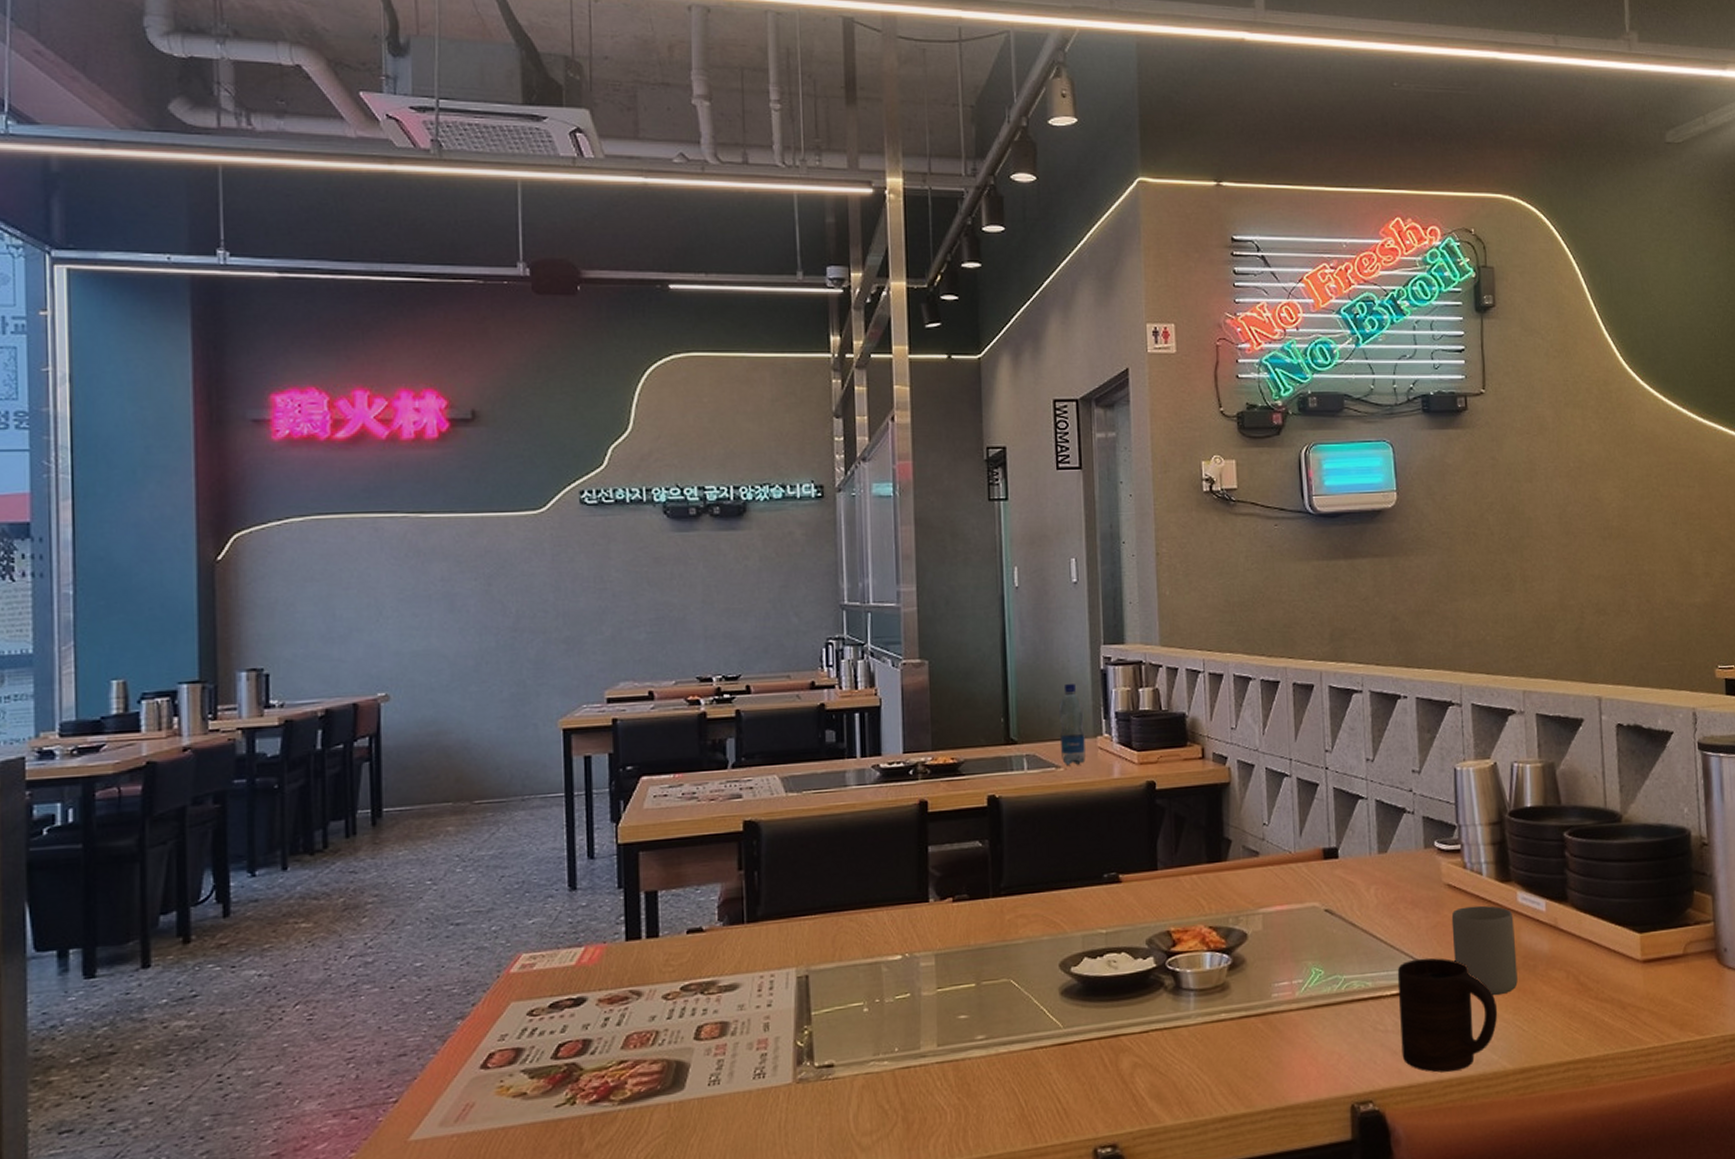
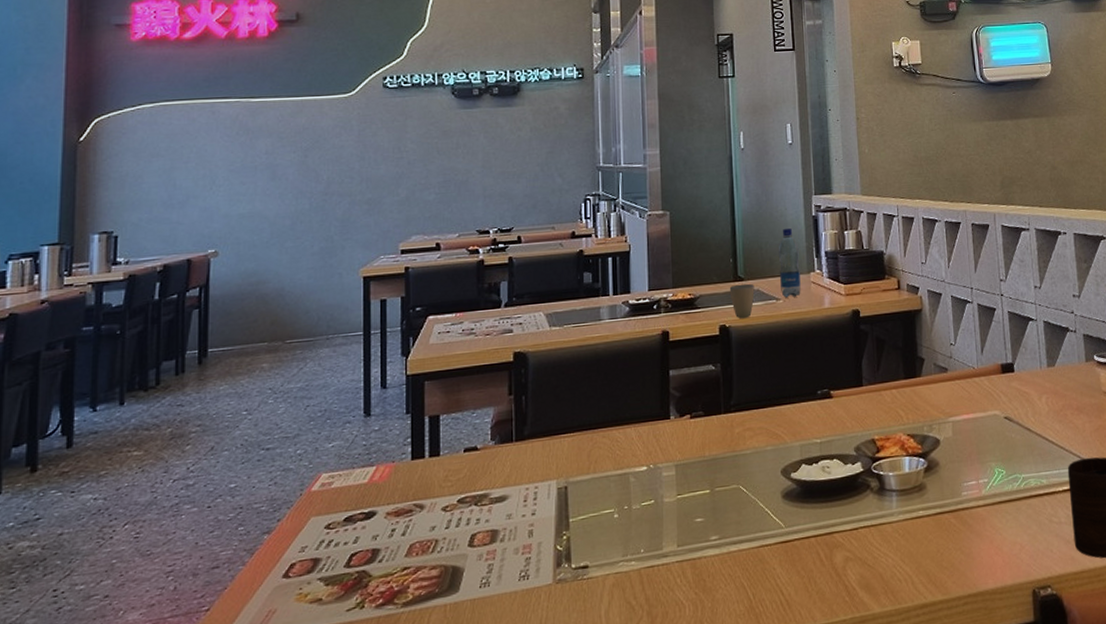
cup: none [999,747,1030,789] -> present [729,283,755,319]

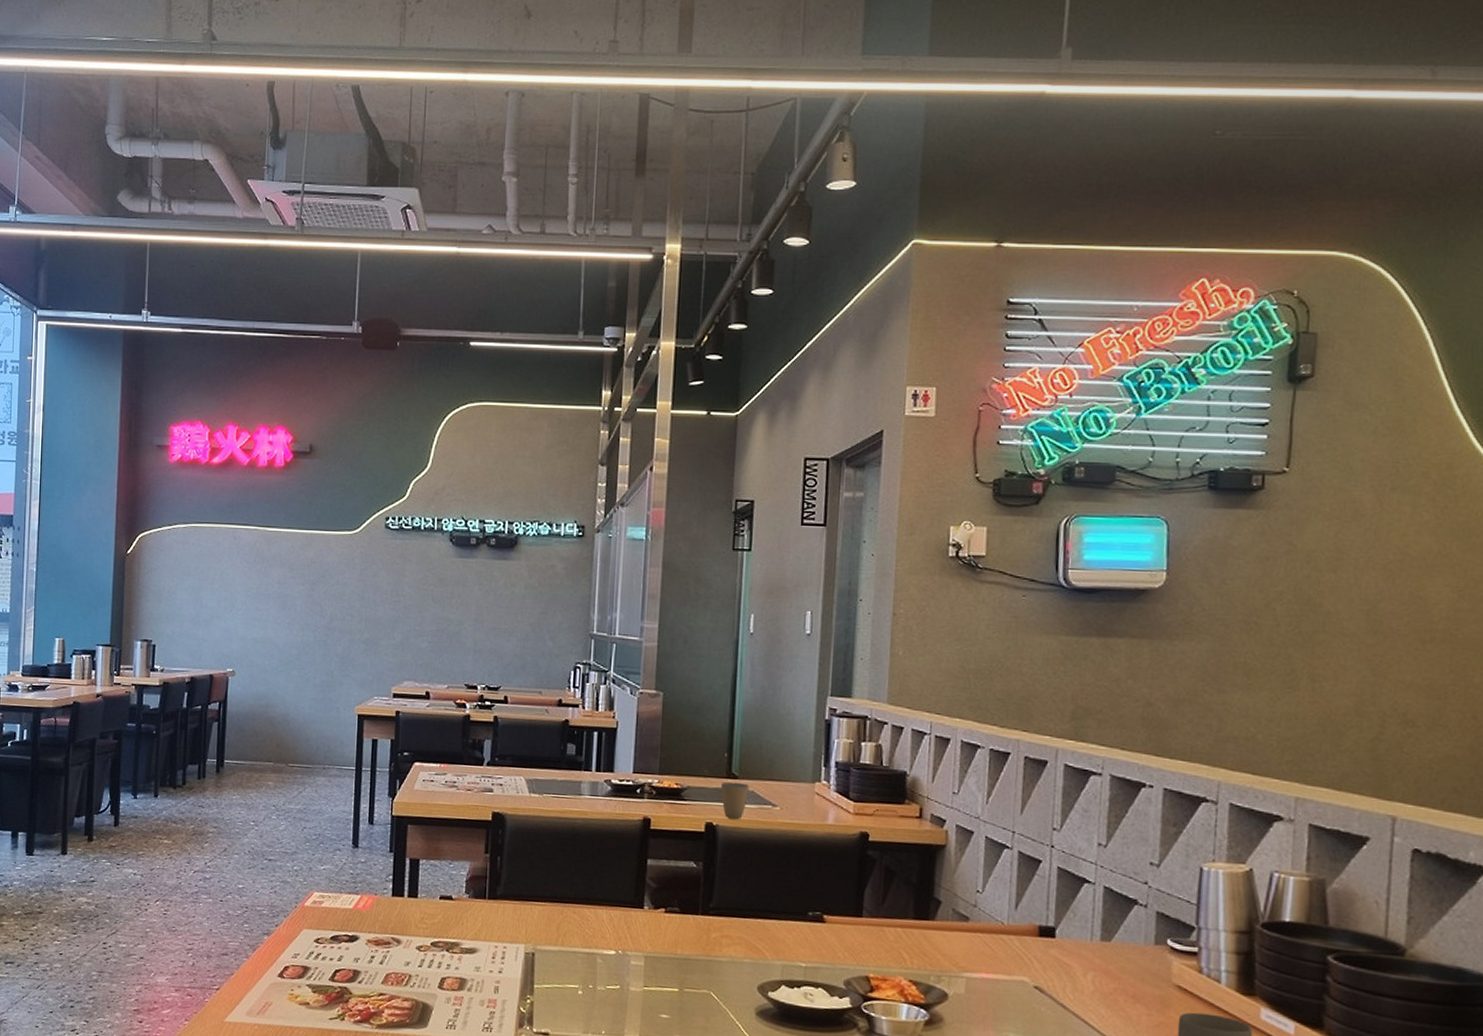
bottle: present [778,229,801,298] -> none [778,730,805,806]

